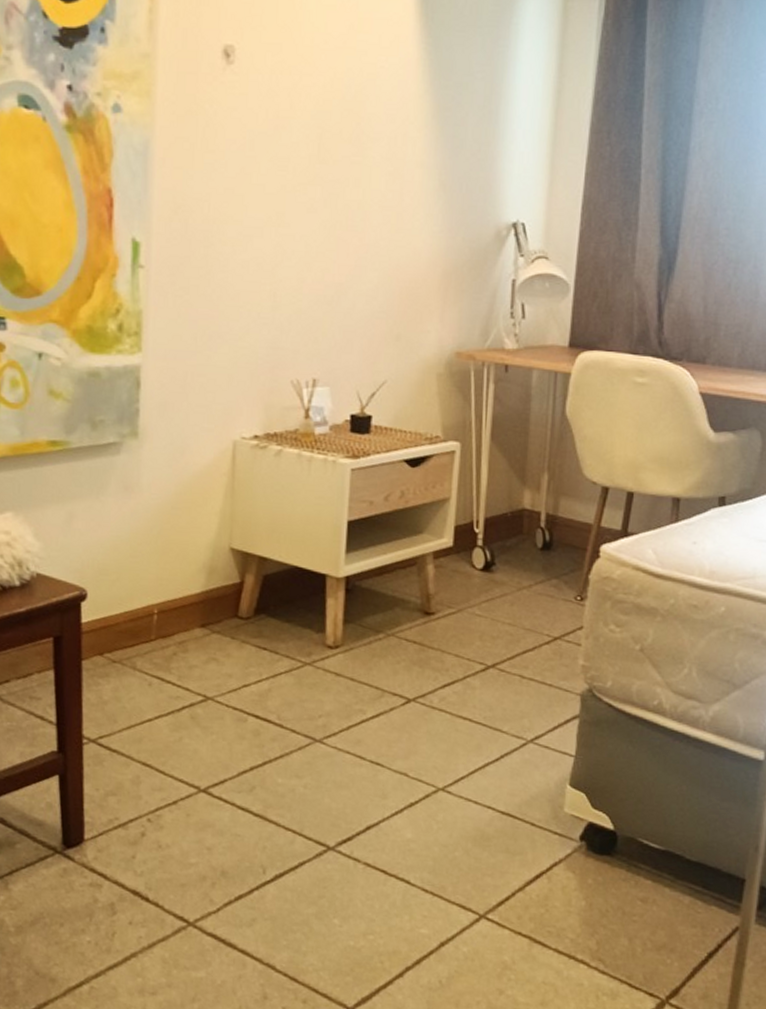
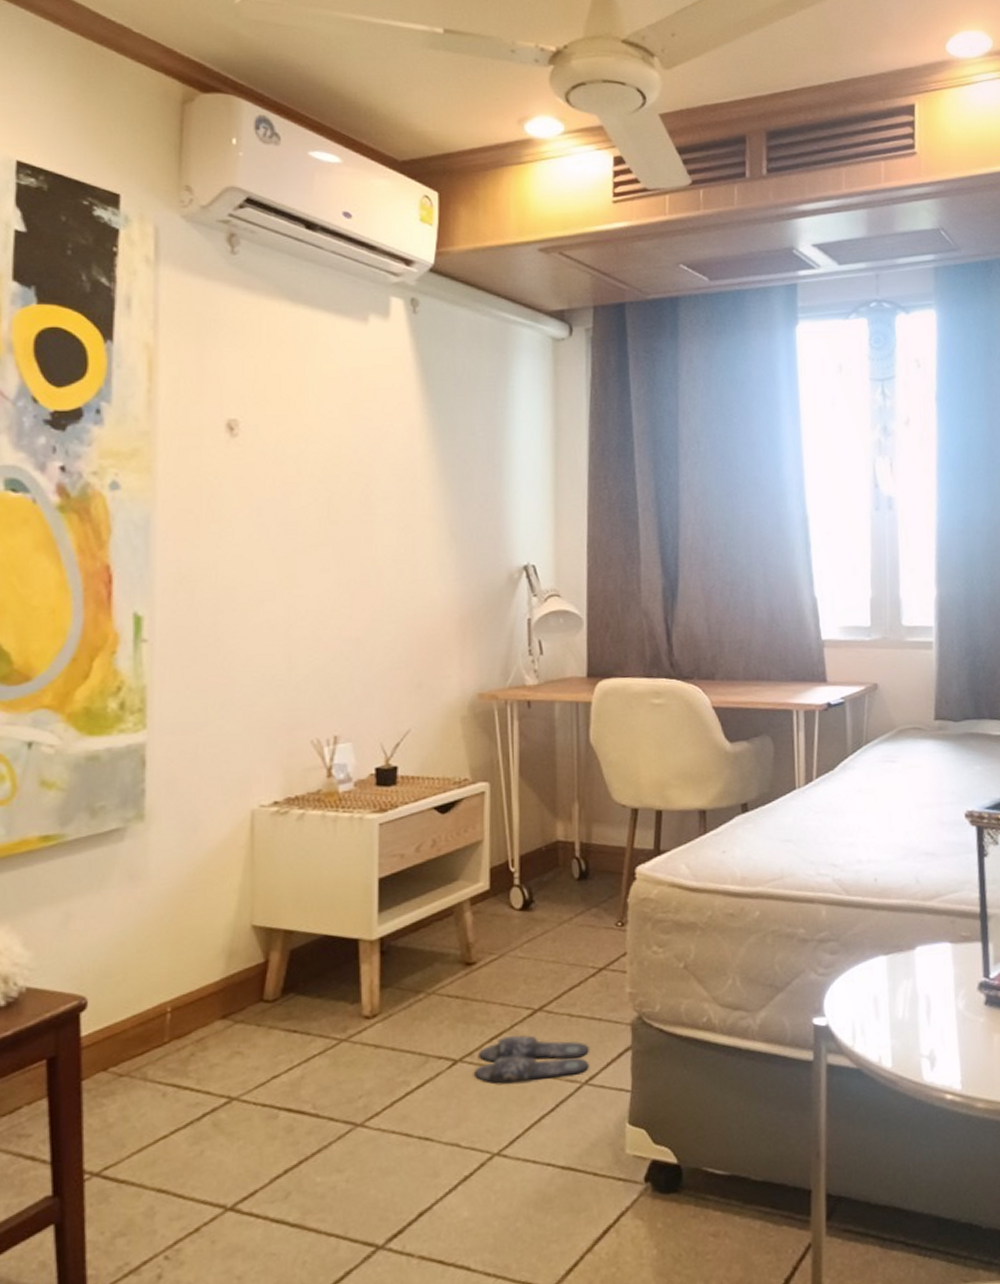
slippers: none [426,685,537,733] -> present [475,1035,589,1084]

